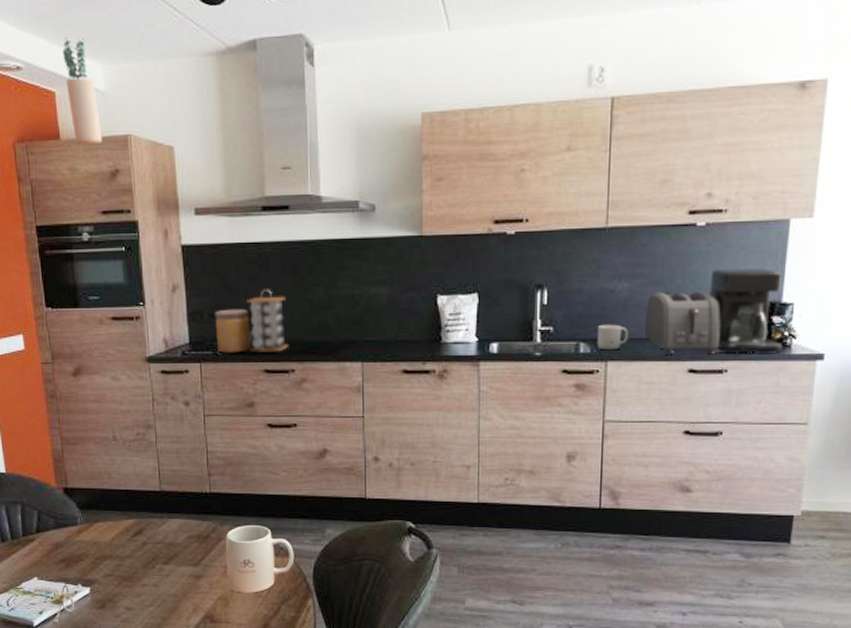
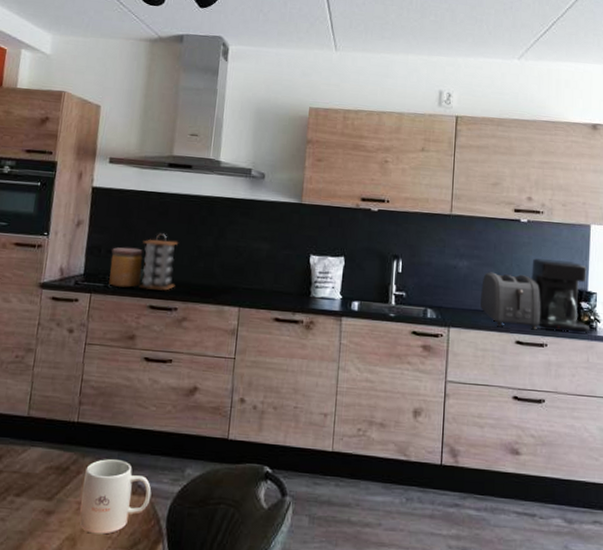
vase: present [63,36,103,144] -> none [15,9,43,95]
mug: present [596,324,628,351] -> none [441,294,467,318]

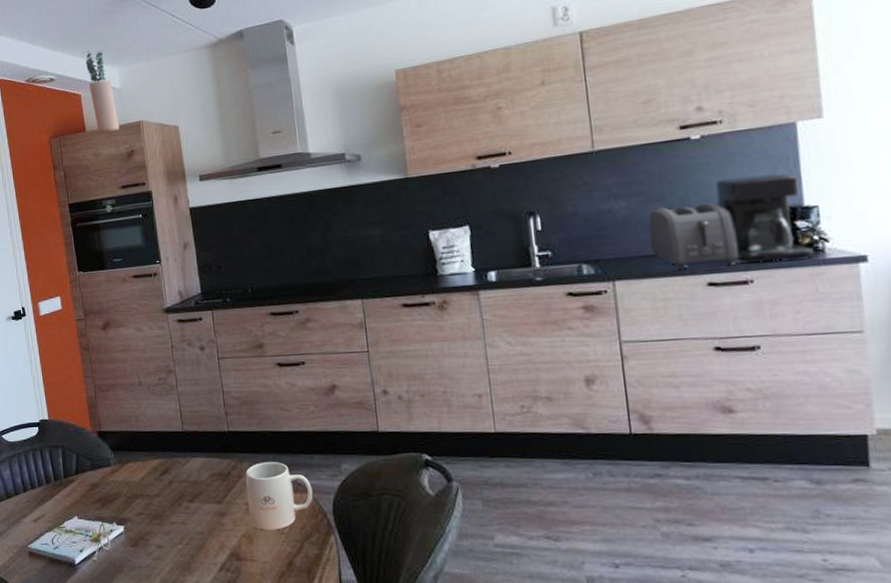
vase: none [15,9,43,95] -> present [86,50,120,133]
jar: present [109,247,143,288] -> none [222,258,257,300]
spice rack: present [139,233,179,291] -> none [250,239,292,299]

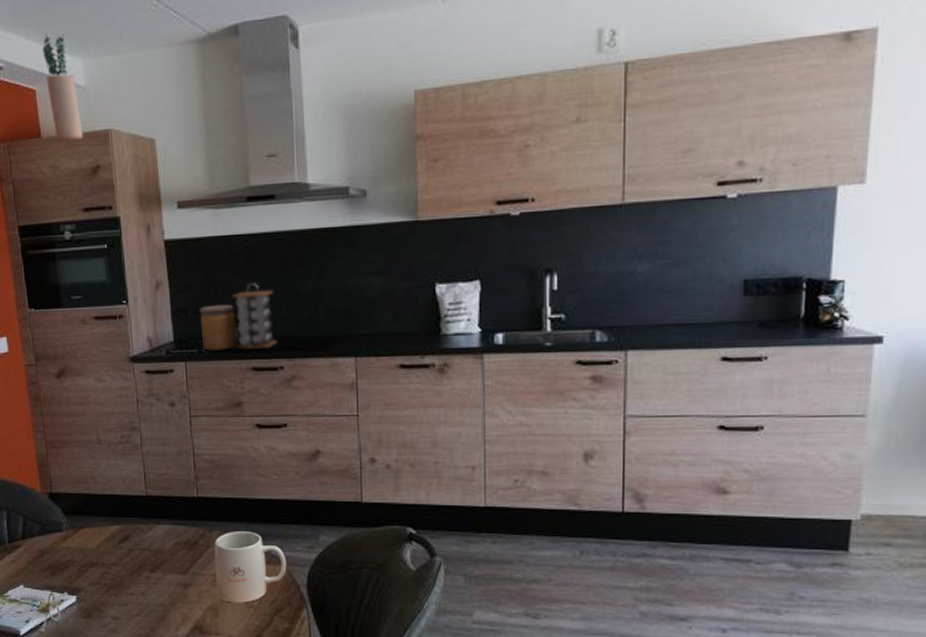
jar: none [222,258,257,300] -> present [199,304,238,351]
spice rack: none [250,239,292,299] -> present [232,283,278,351]
toaster: present [649,202,739,269] -> none [670,270,758,341]
coffee maker: present [715,173,814,262] -> none [744,242,831,337]

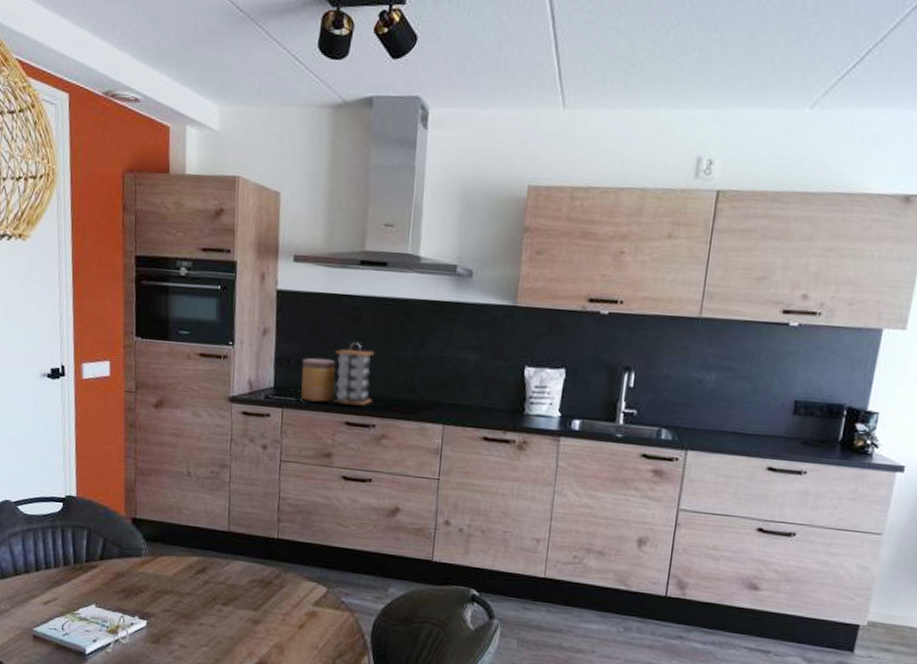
vase: present [43,33,84,141] -> none [181,74,211,181]
mug: present [214,531,287,603] -> none [285,575,355,645]

